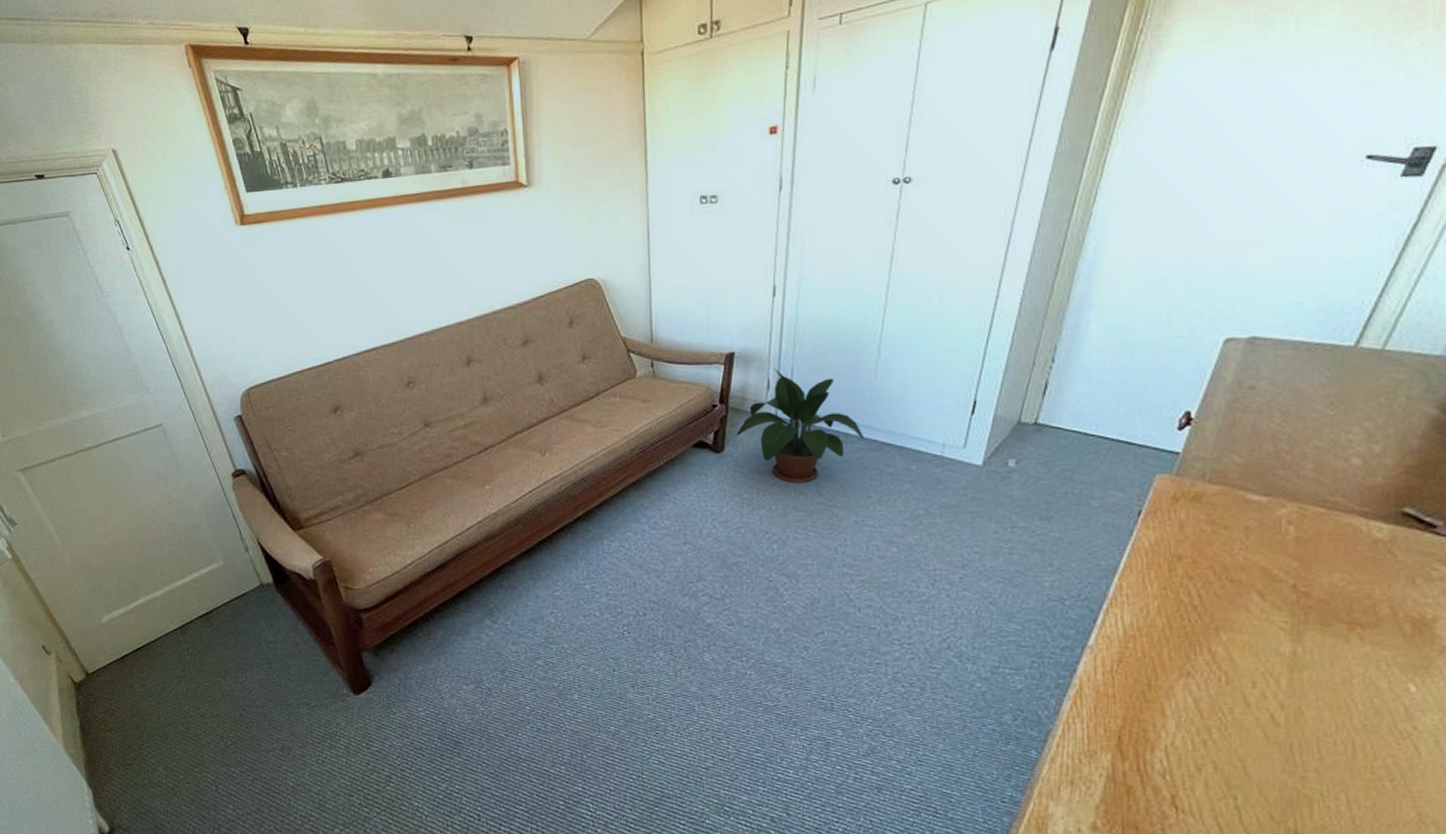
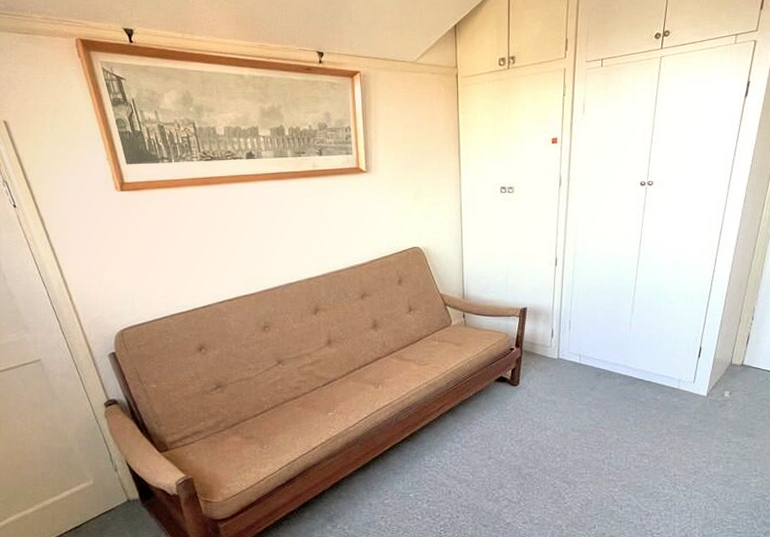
potted plant: present [736,368,864,484] -> none [528,320,623,410]

